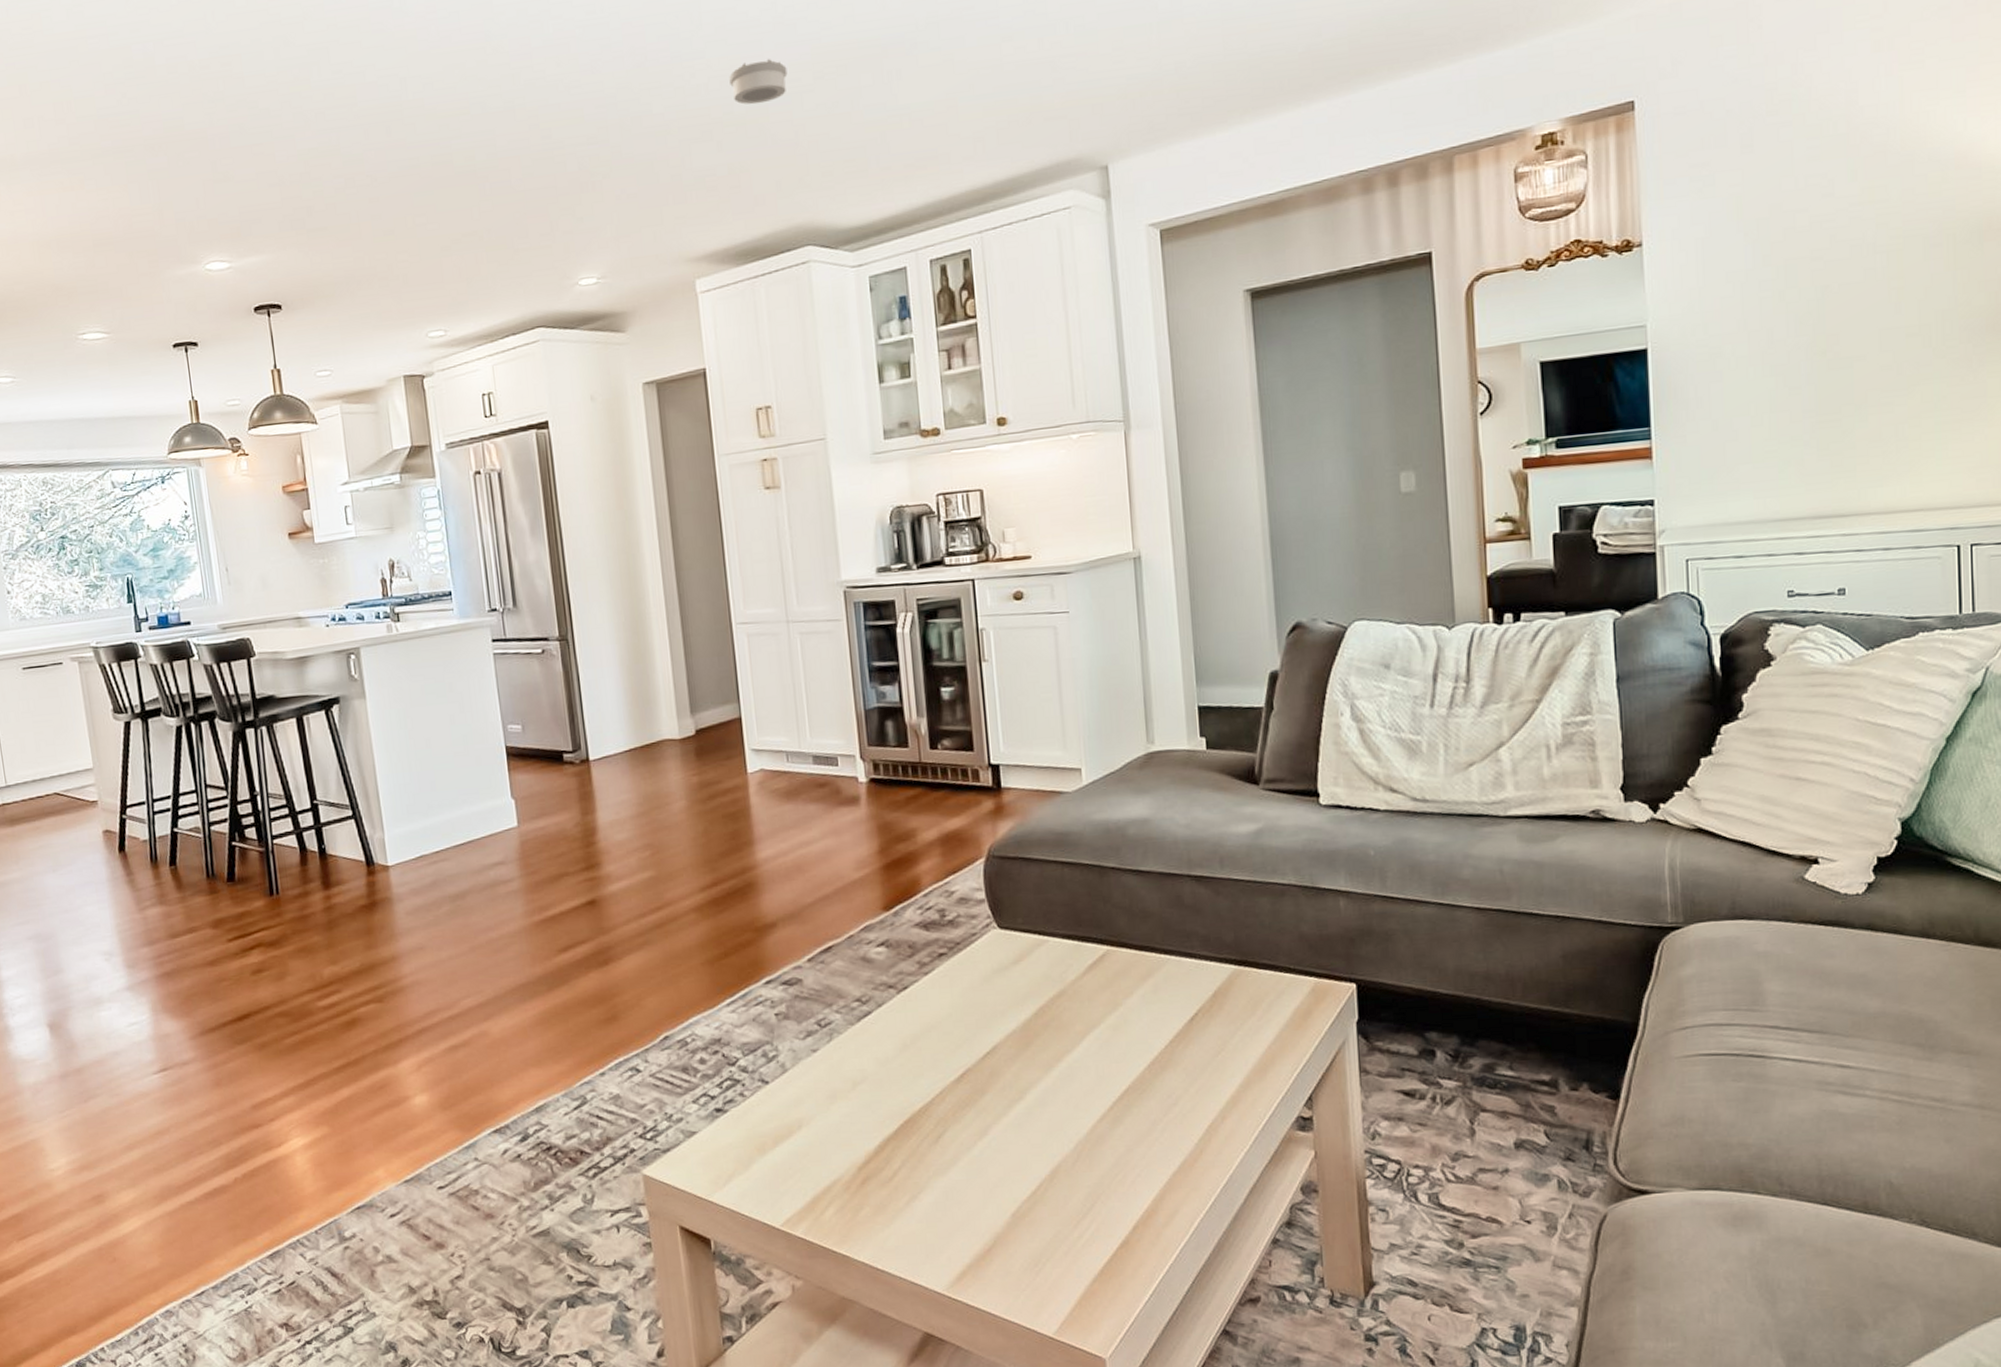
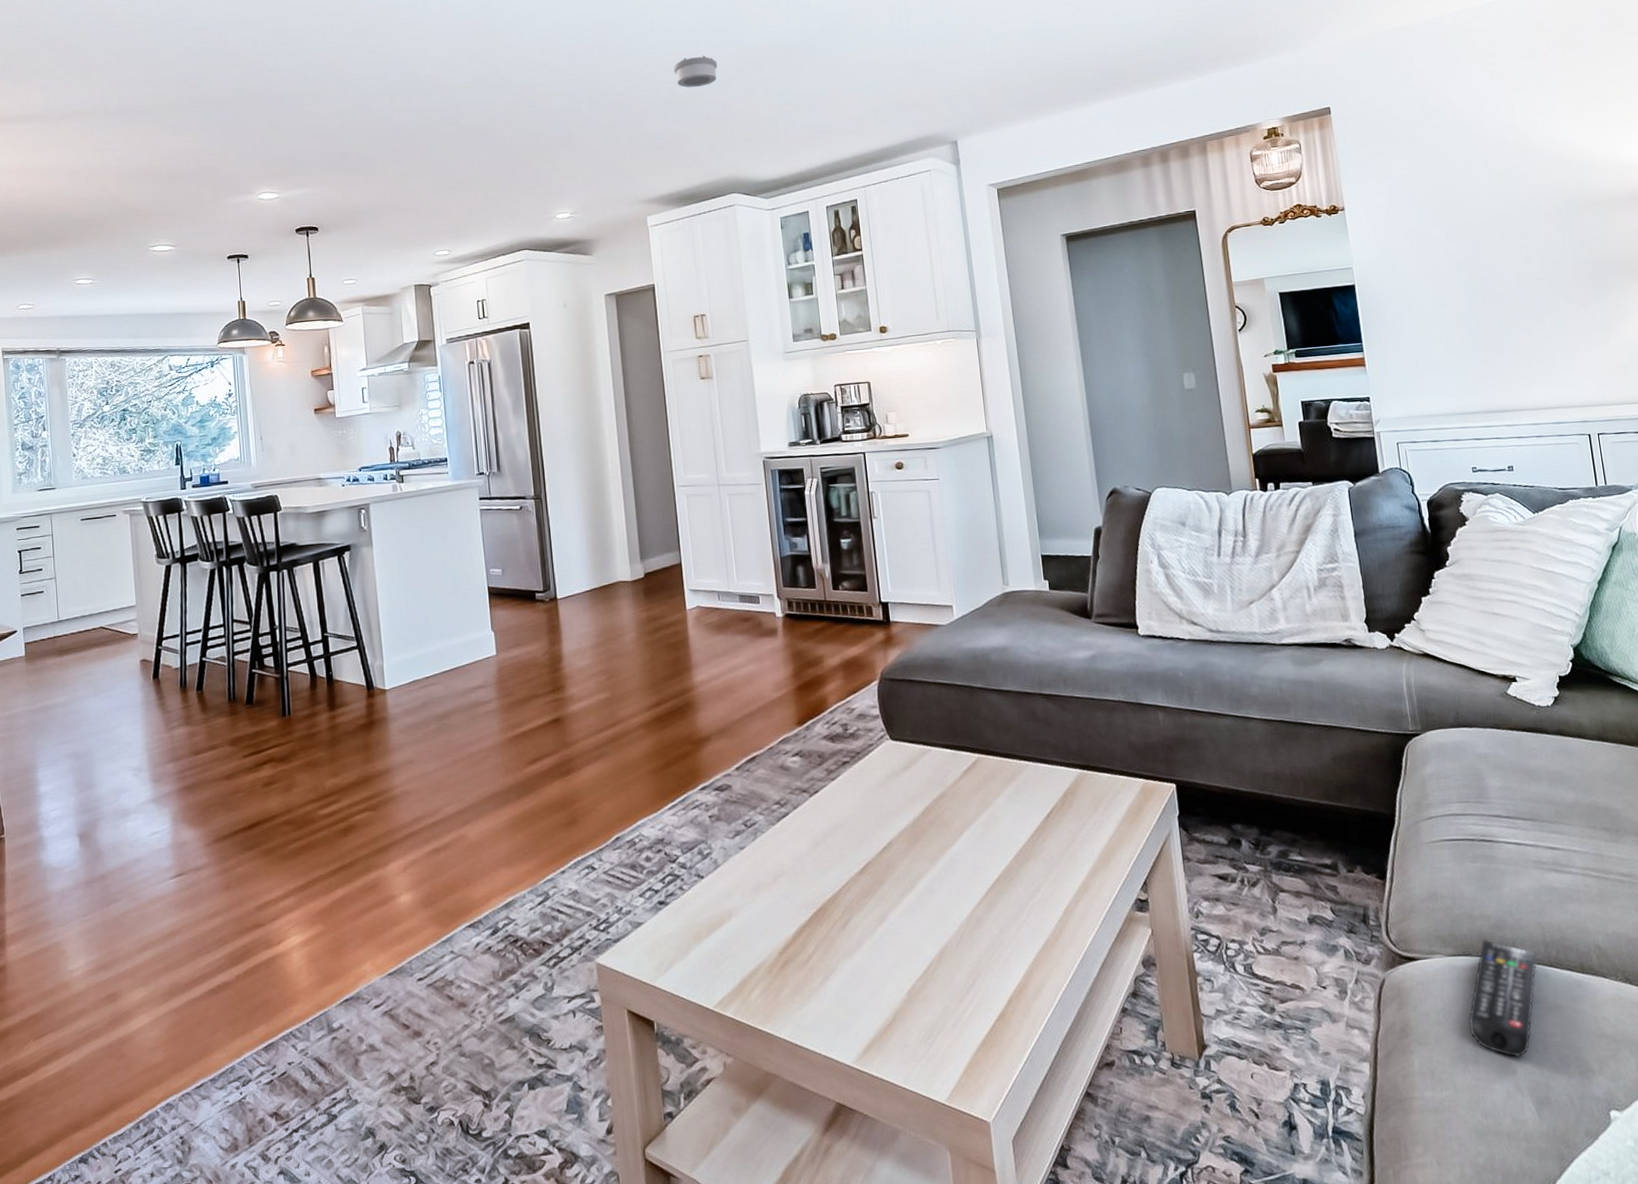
remote control: none [1709,1171,1809,1307] -> present [1468,939,1538,1058]

